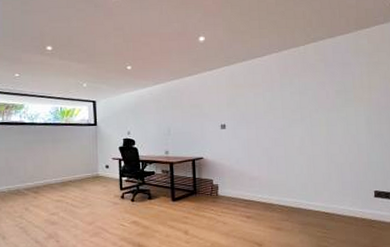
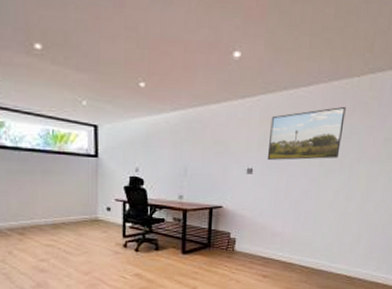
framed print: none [236,69,299,117] -> present [267,106,346,161]

